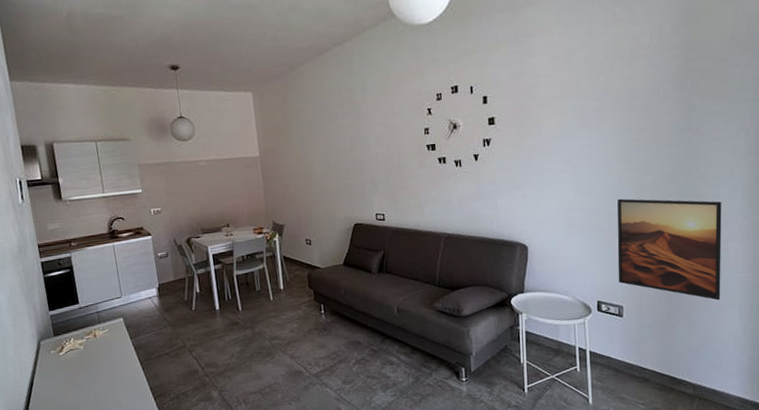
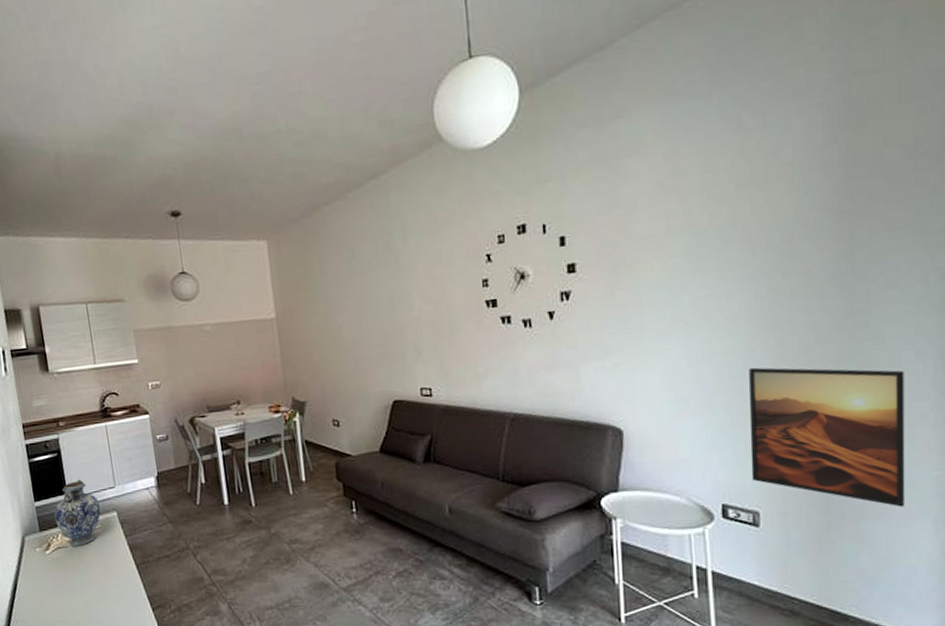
decorative vase: none [67,291,109,348] -> present [54,479,101,547]

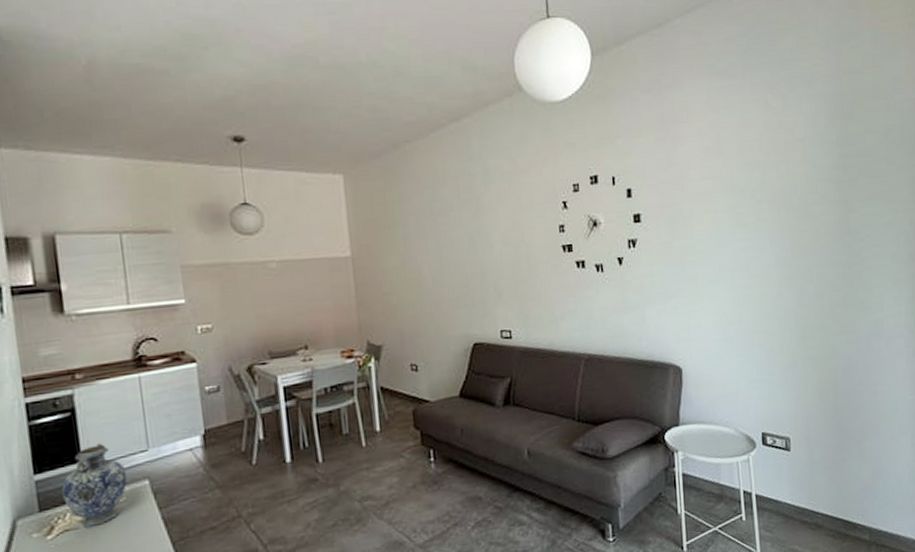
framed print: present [749,367,906,507] -> none [779,310,892,427]

